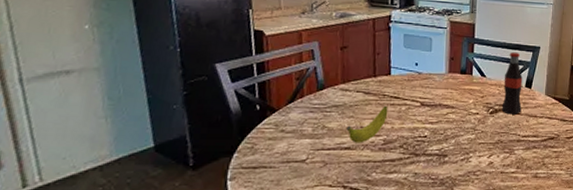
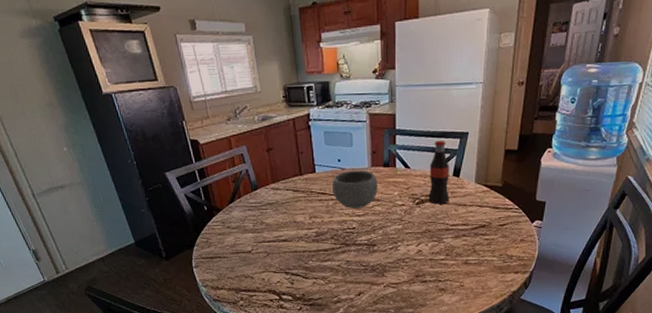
banana: present [346,105,388,143] -> none [282,201,317,236]
bowl: none [406,75,454,115] -> present [332,170,378,208]

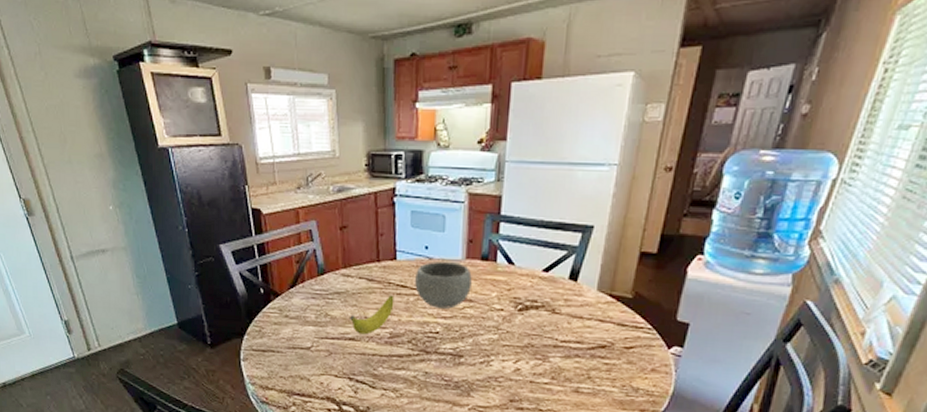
banana: none [282,201,317,236] -> present [350,294,394,335]
bottle: present [428,140,449,204] -> none [534,232,566,314]

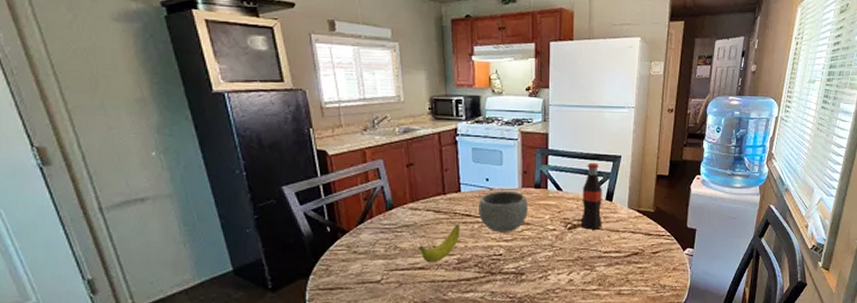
bottle: none [534,232,566,314] -> present [580,162,602,230]

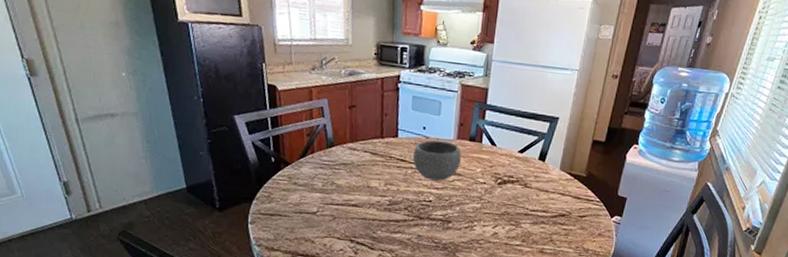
banana: present [419,224,460,263] -> none [354,167,395,202]
bottle: present [580,162,602,230] -> none [510,121,536,188]

